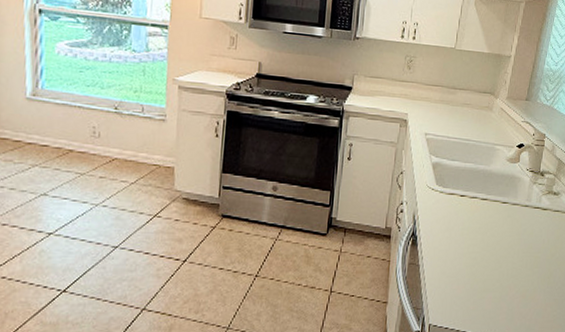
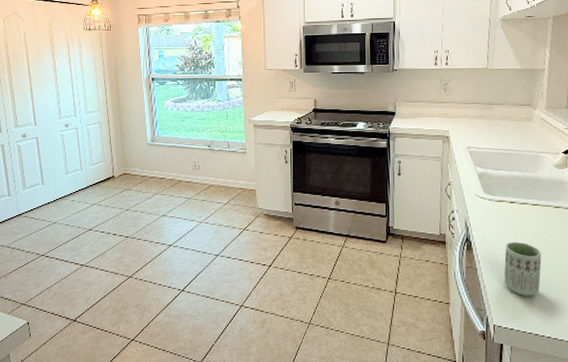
cup: none [444,237,484,294] -> present [504,241,542,296]

